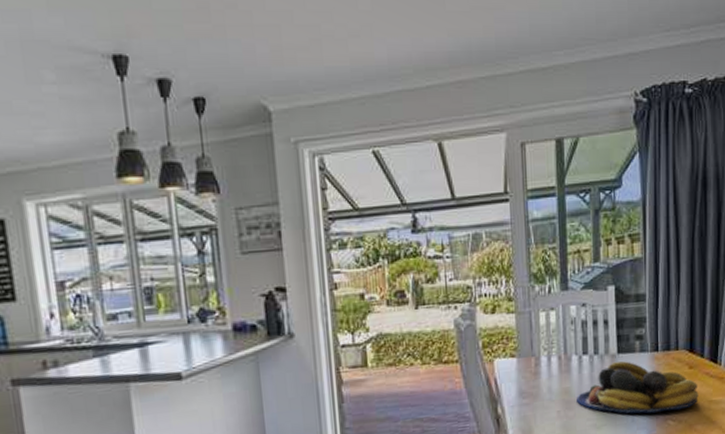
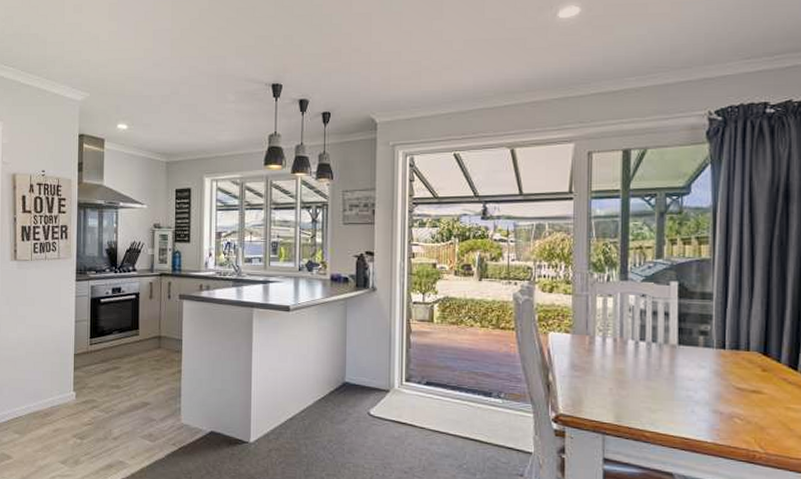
fruit bowl: present [577,361,699,414] -> none [631,351,773,410]

